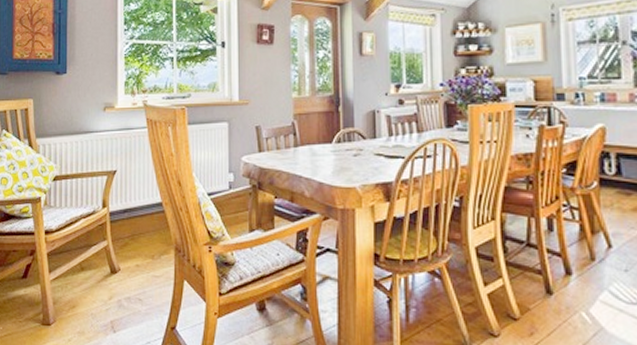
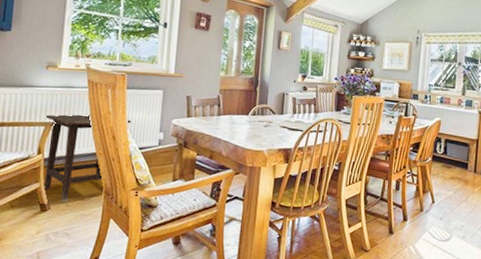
side table: none [108,158,197,263] -> present [43,114,132,203]

